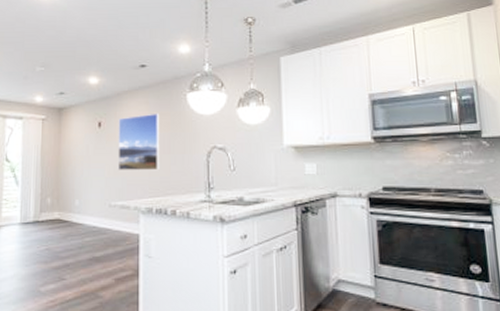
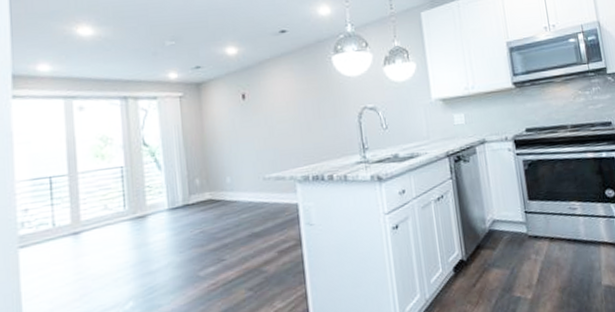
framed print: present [117,113,160,170] -> none [263,78,312,141]

